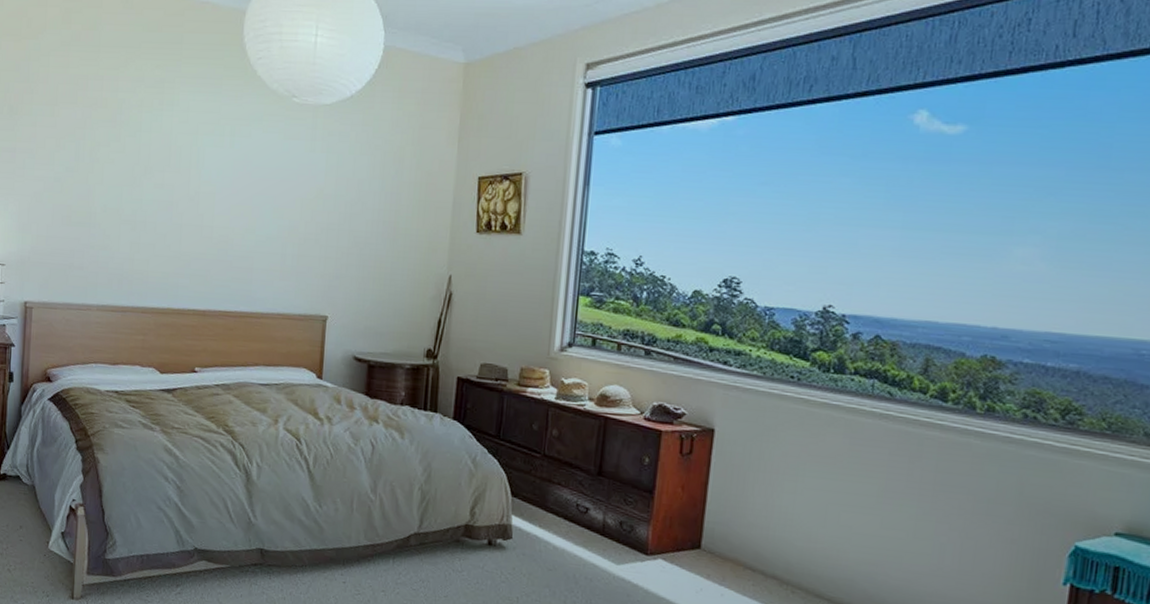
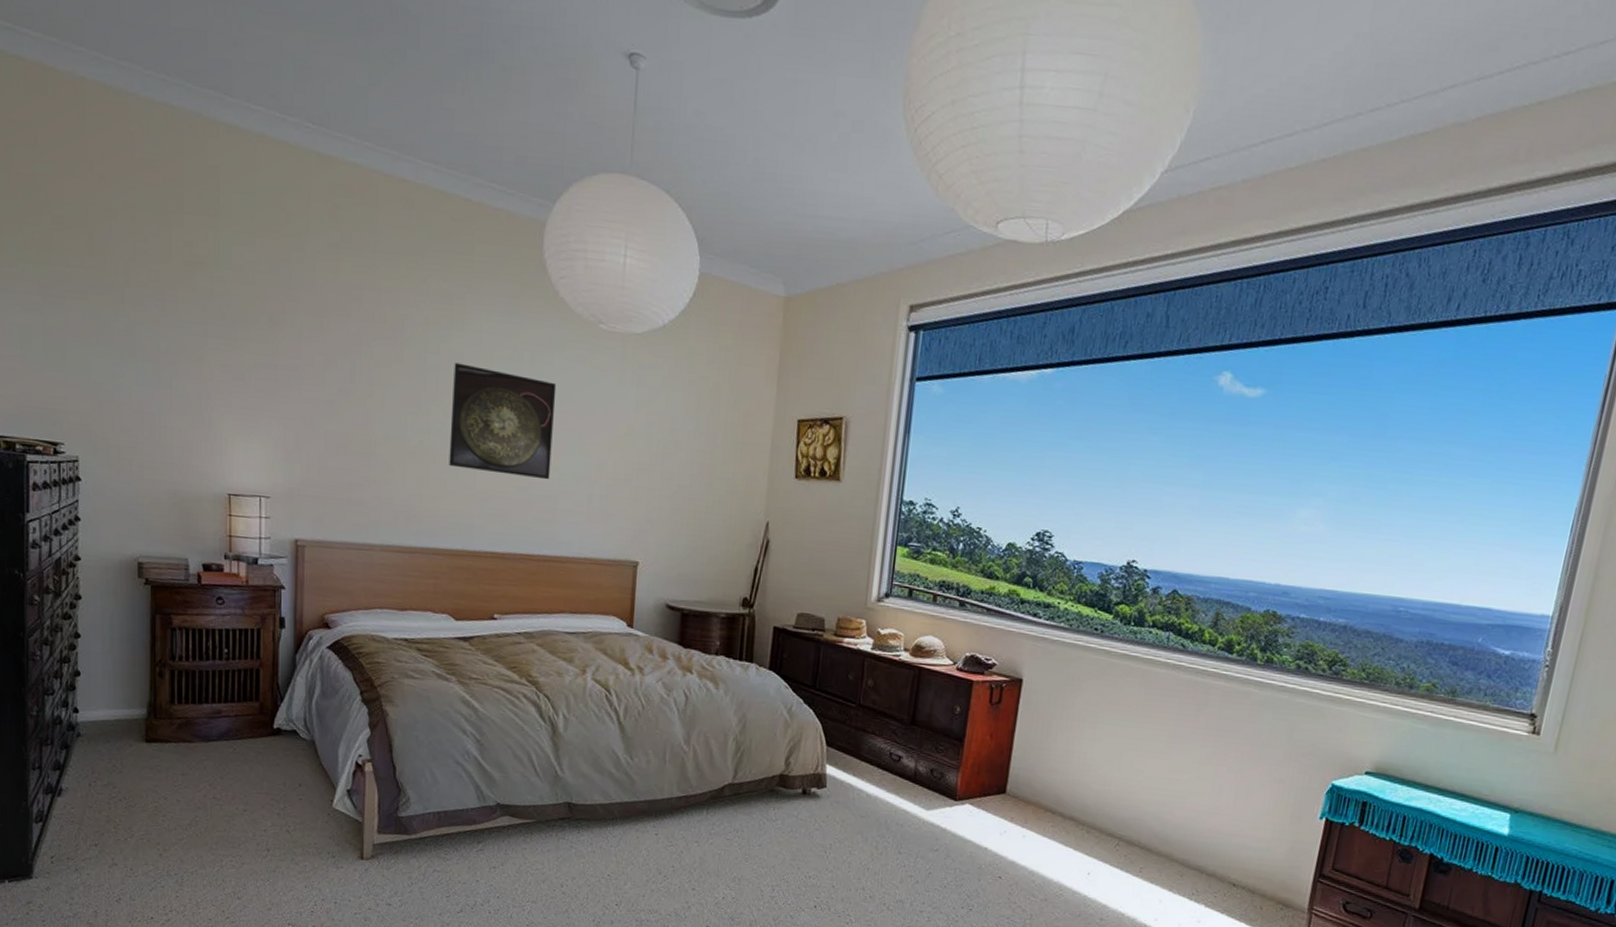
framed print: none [157,139,254,242] -> present [449,363,557,480]

